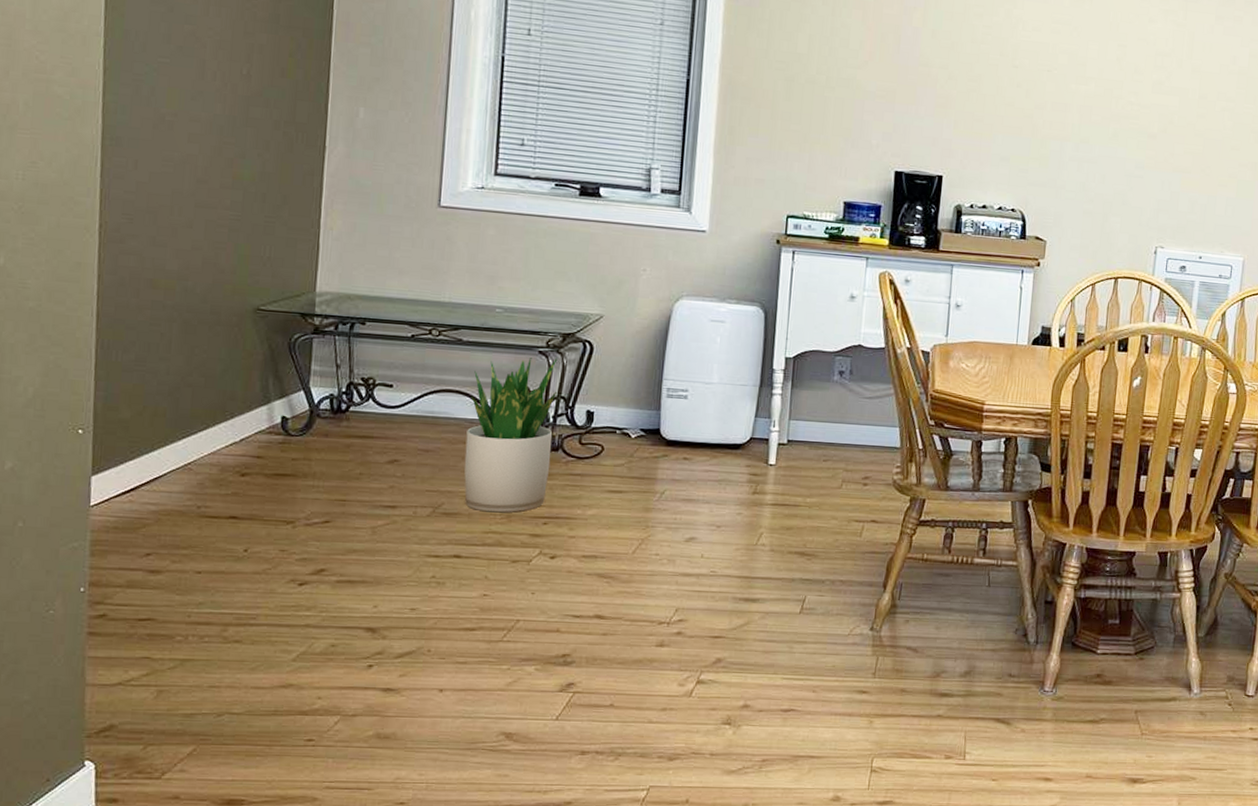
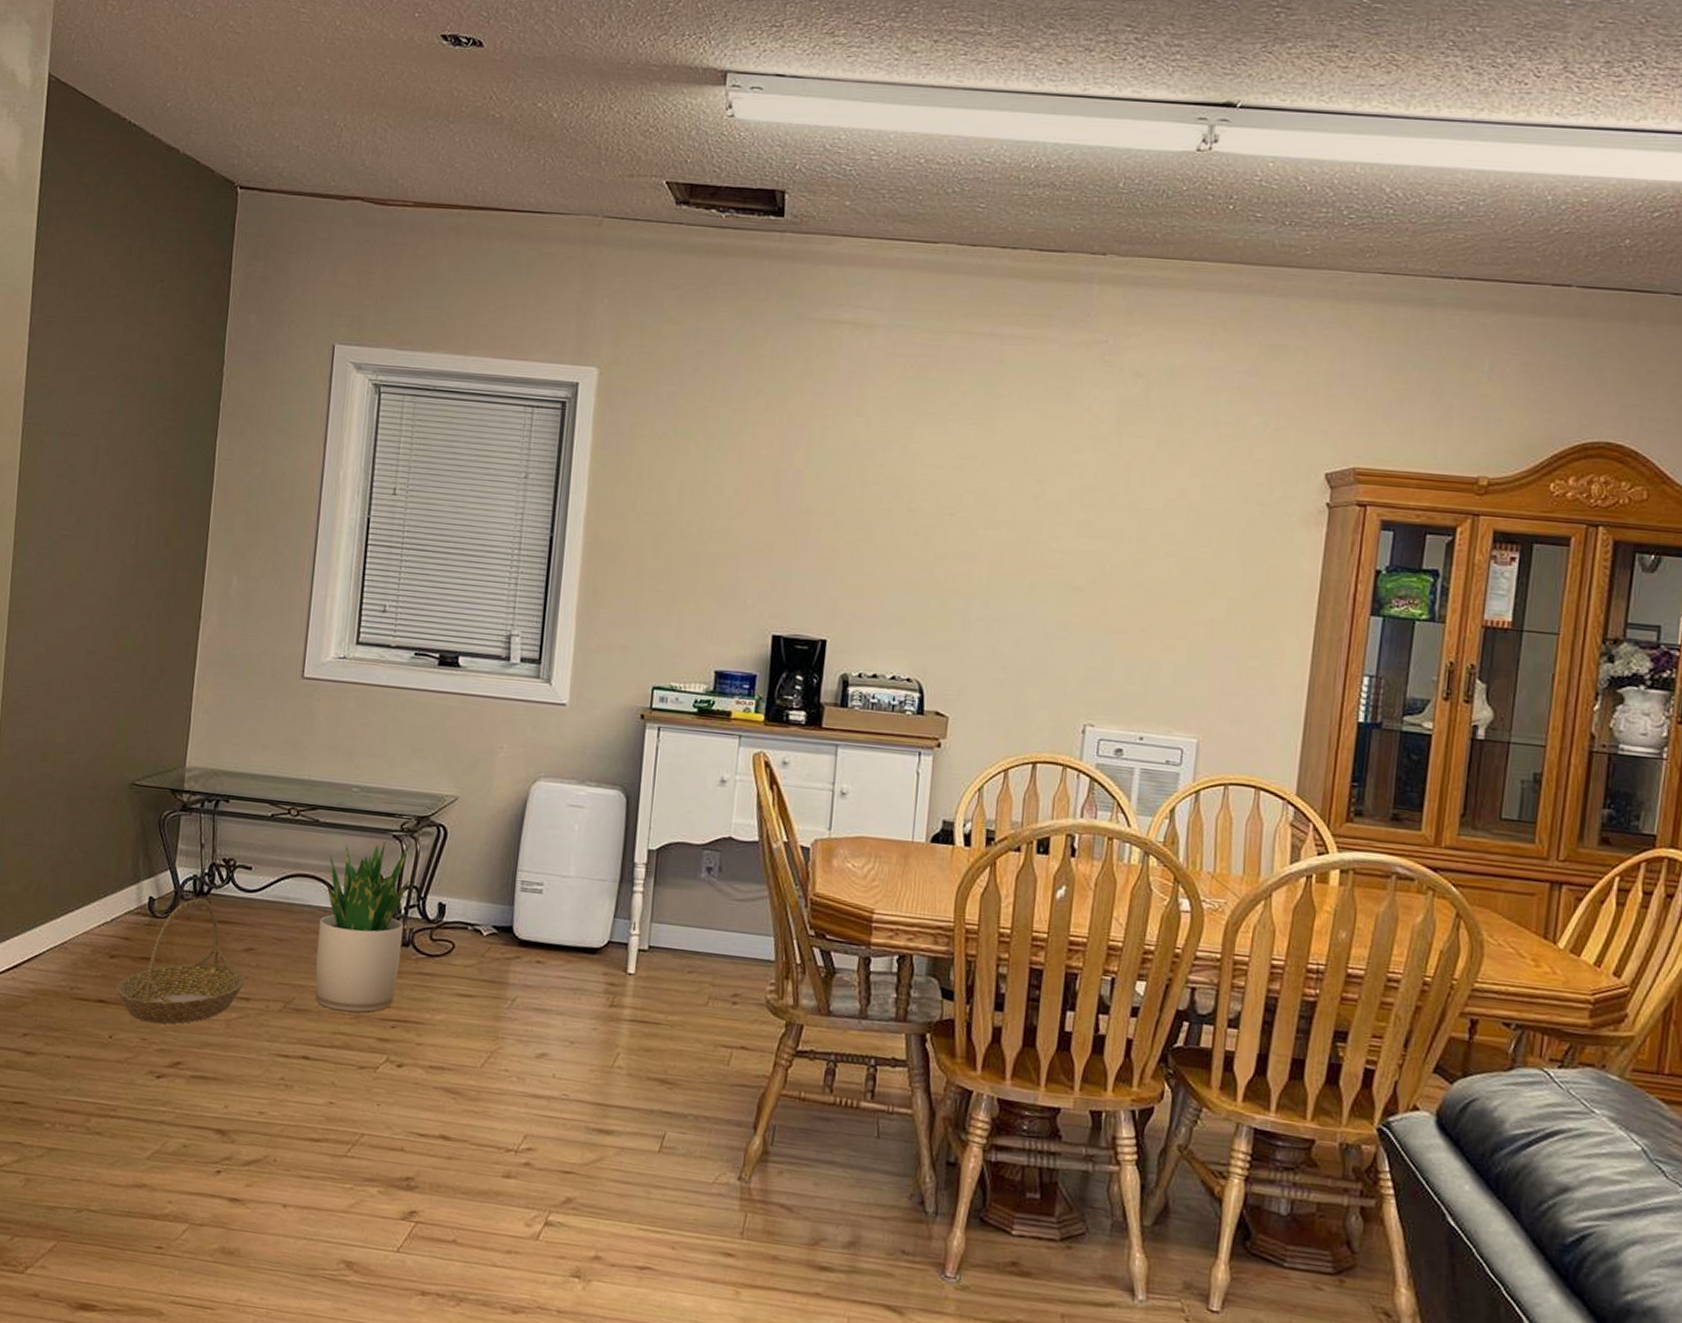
basket: none [249,416,391,535] -> present [116,898,246,1024]

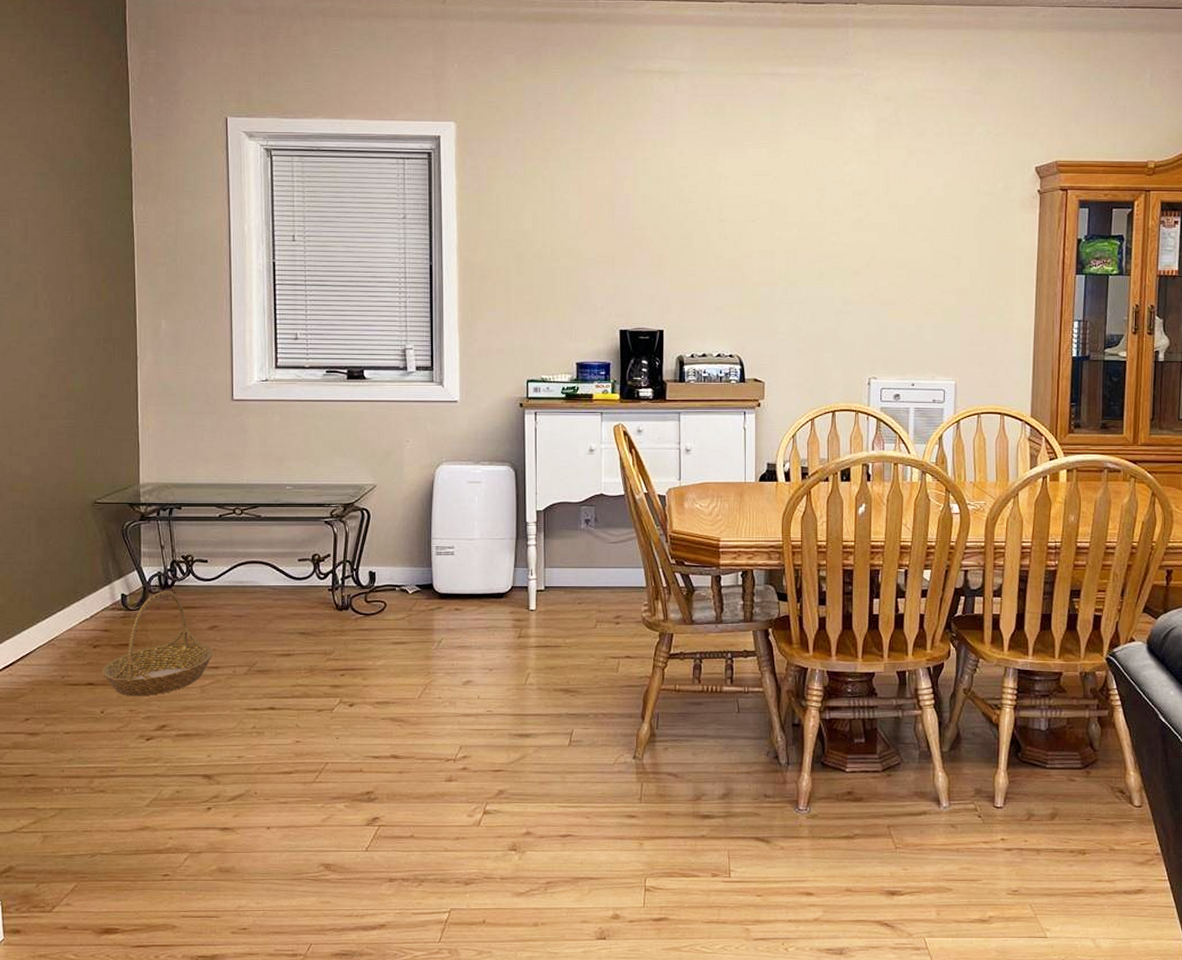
planter: present [315,842,412,1013] -> none [271,525,343,668]

